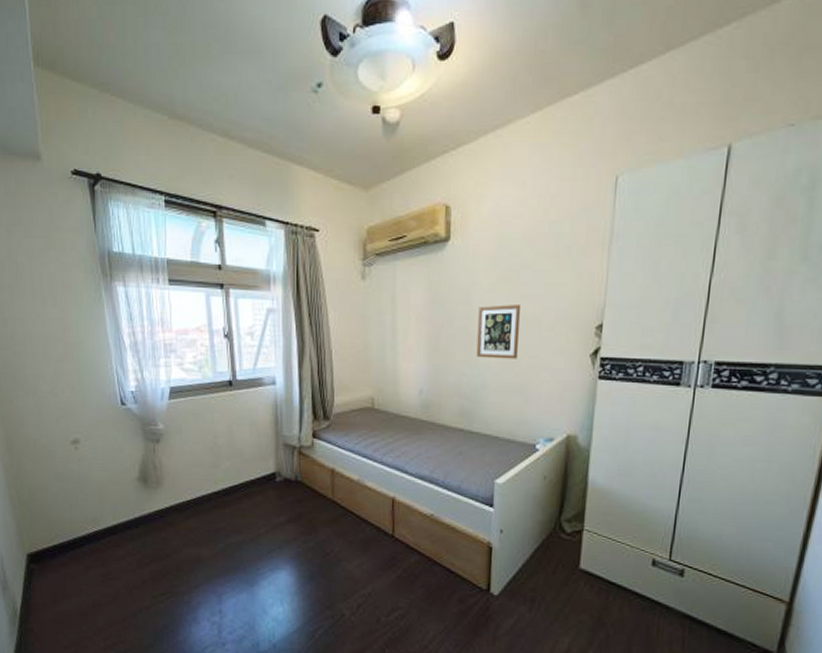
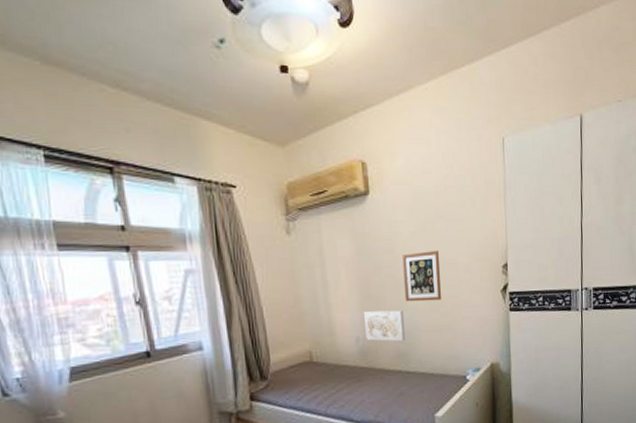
wall art: none [429,363,473,399] -> present [363,310,405,342]

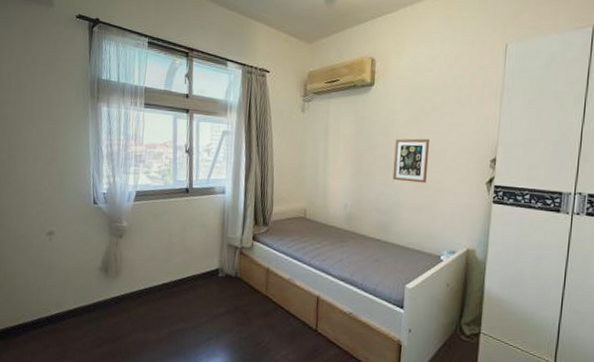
wall art: present [363,310,405,342] -> none [353,182,389,214]

